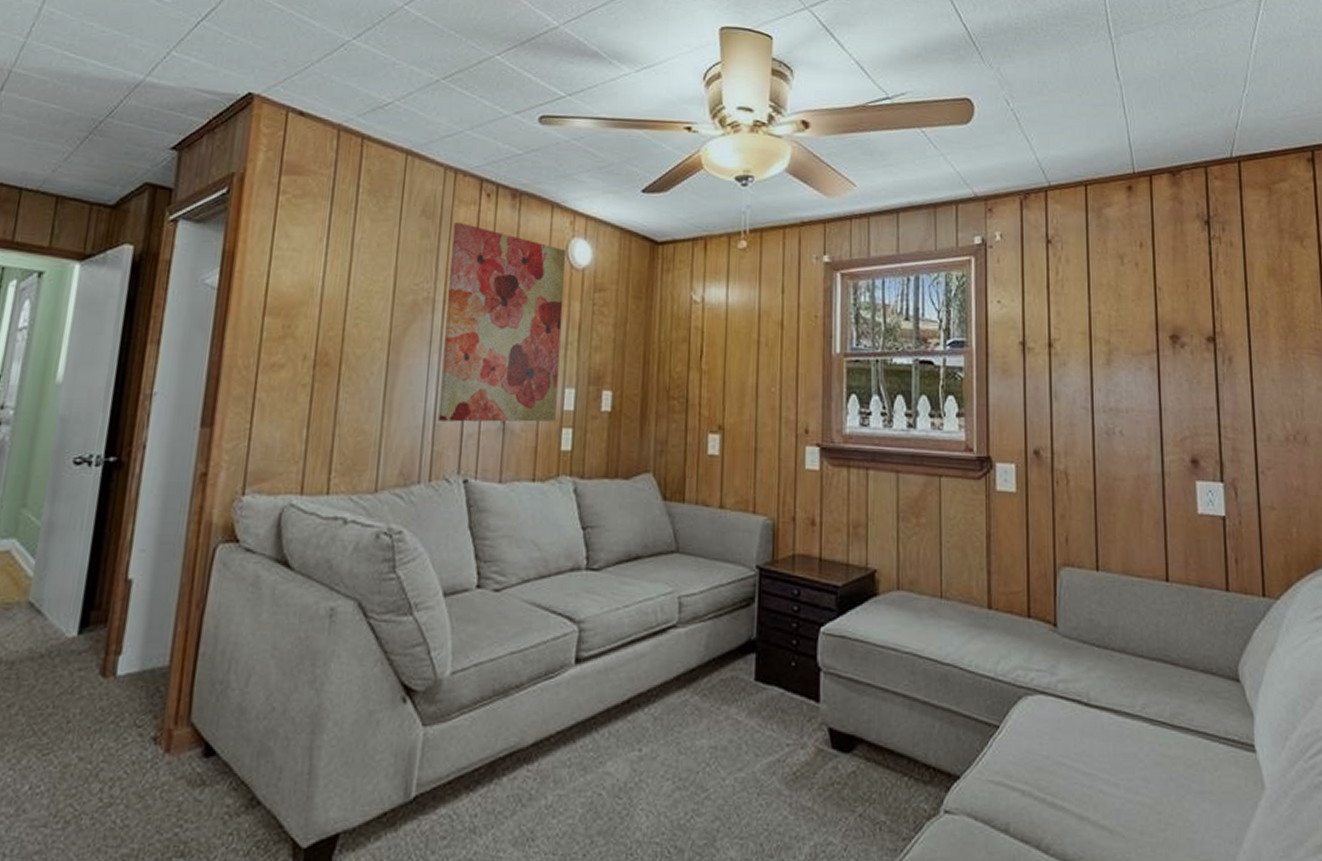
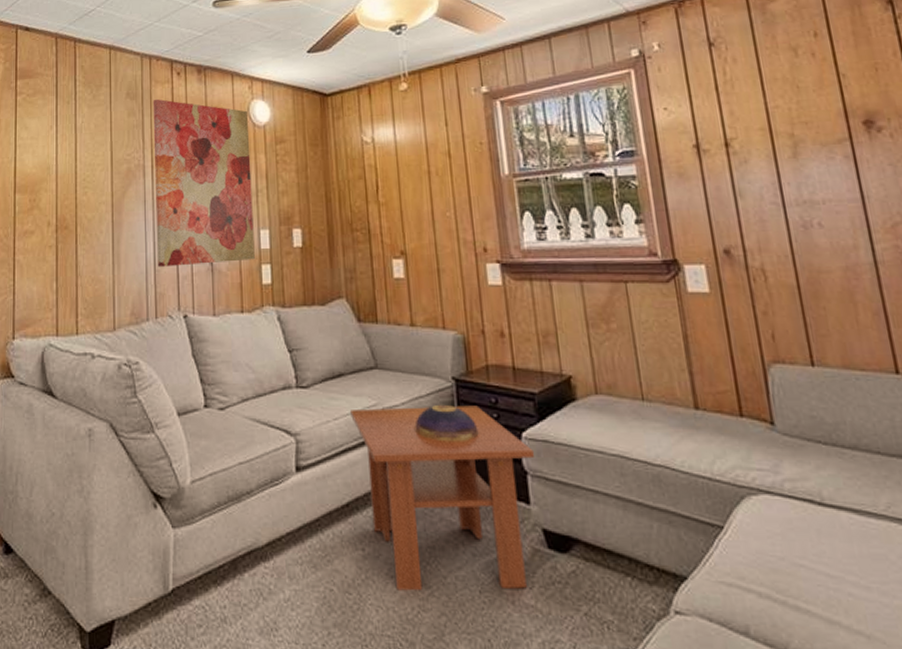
coffee table: none [642,596,831,795] -> present [349,405,535,591]
decorative bowl: none [711,594,777,636] -> present [414,404,479,442]

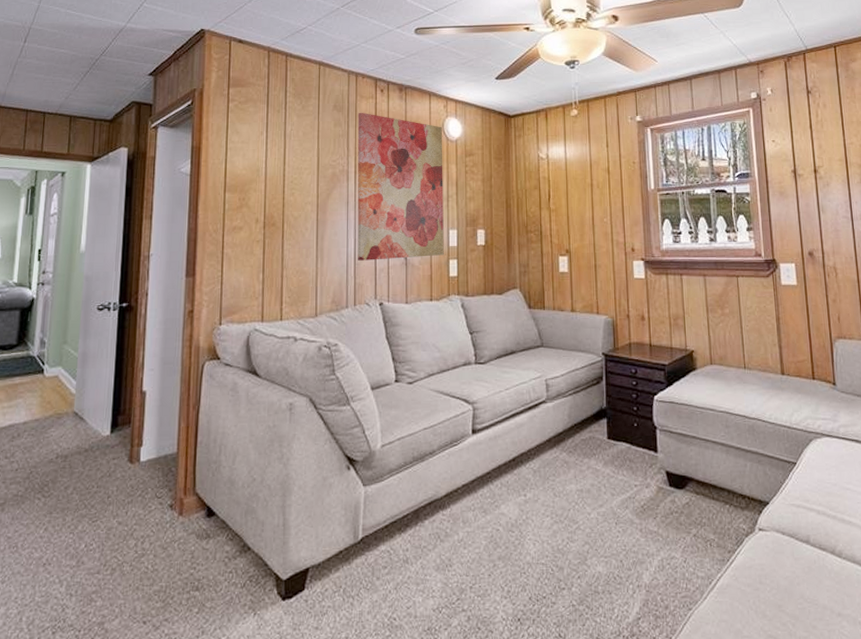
coffee table: present [349,405,535,591] -> none [518,375,663,527]
decorative bowl: present [414,404,479,442] -> none [571,375,621,406]

